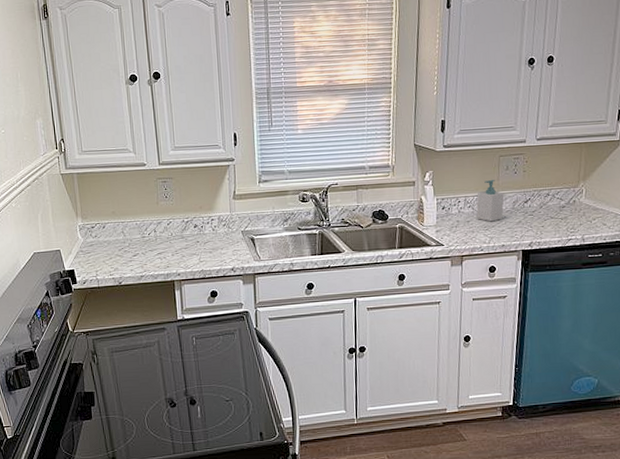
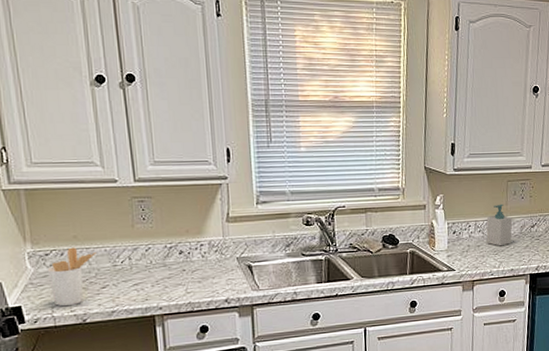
utensil holder: none [93,221,130,271] -> present [47,247,96,307]

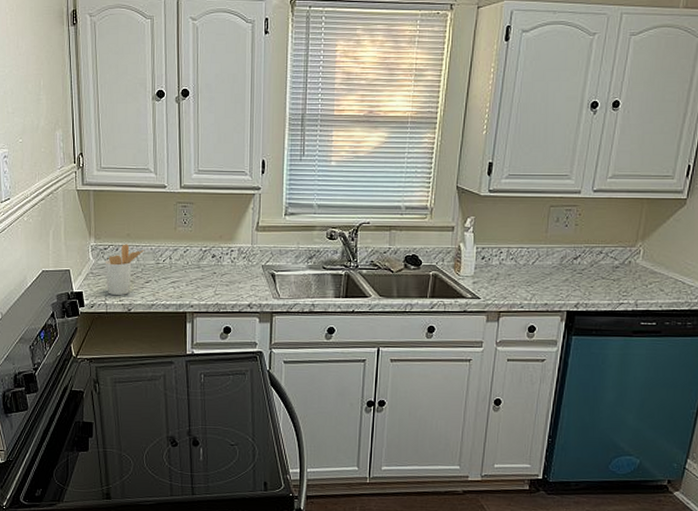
soap bottle: present [486,204,513,246] -> none [519,231,552,277]

